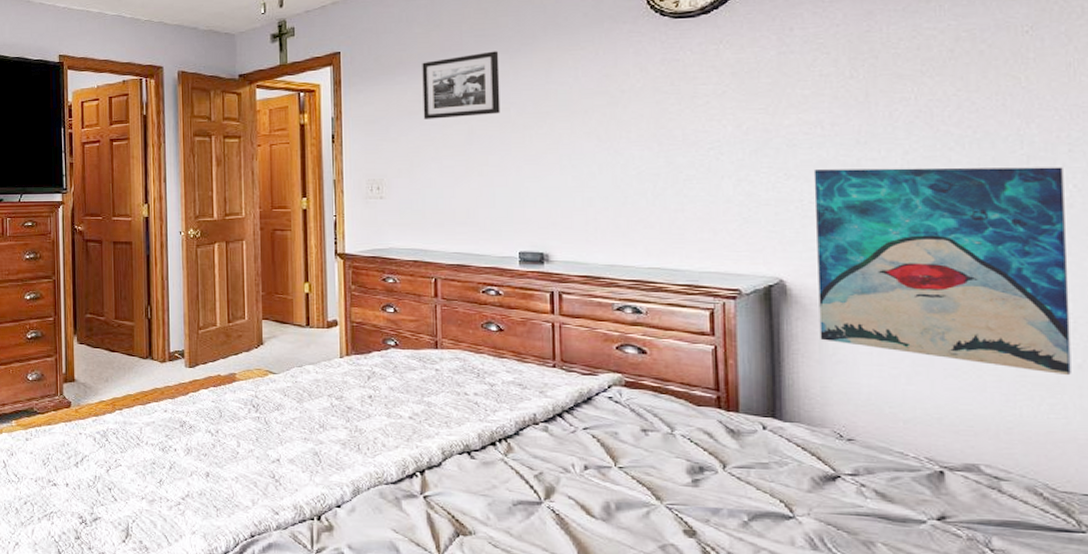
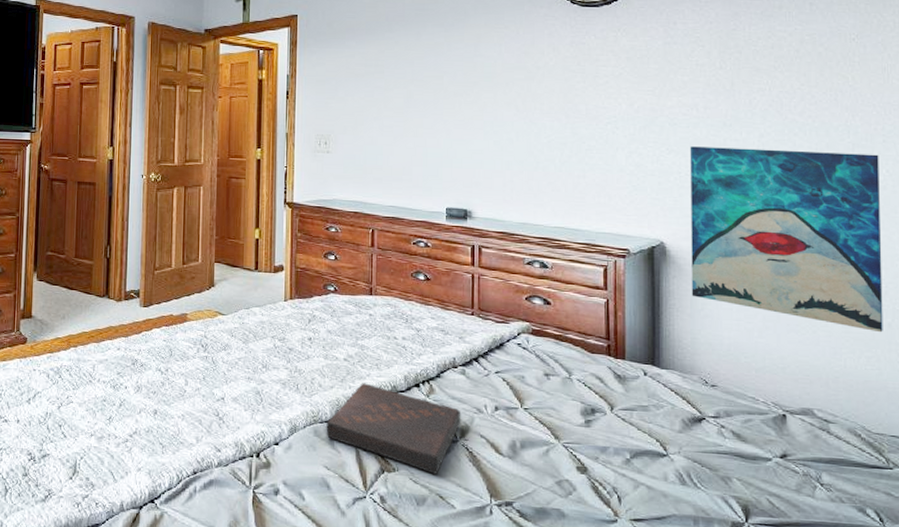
book: none [392,442,545,538] -> present [326,383,461,474]
picture frame: present [422,51,500,119] -> none [368,24,436,82]

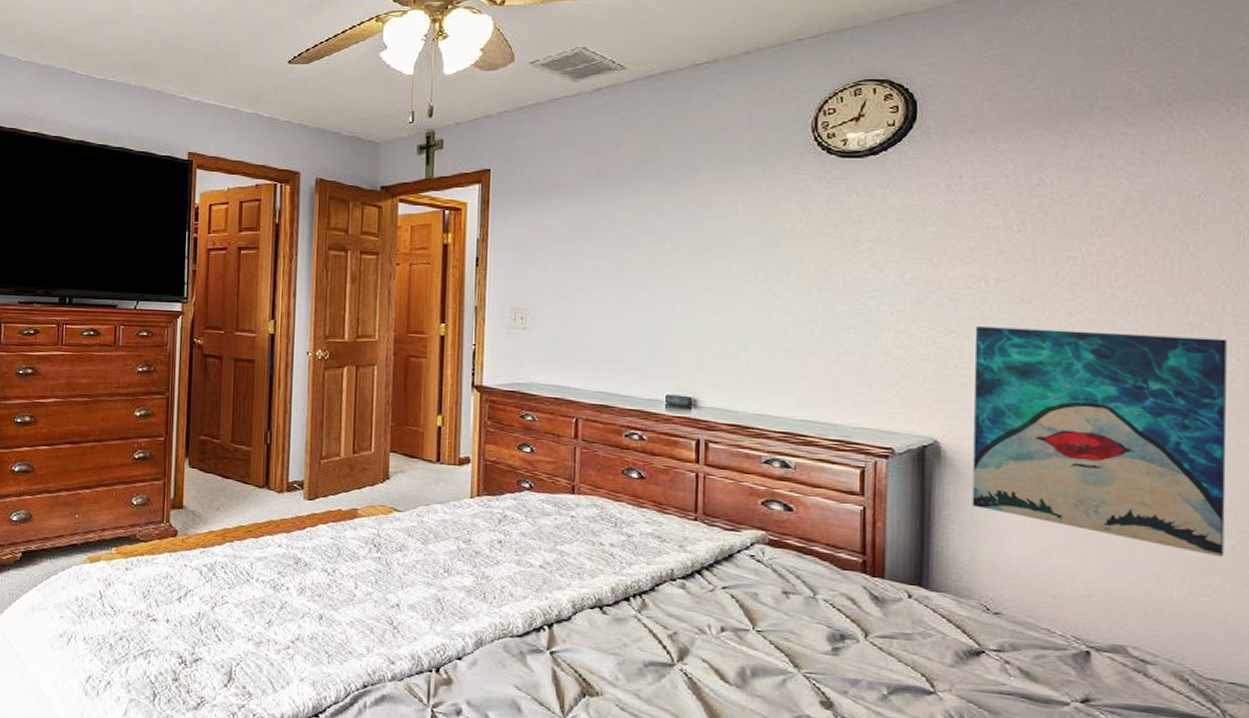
book: present [326,383,461,474] -> none [517,593,680,702]

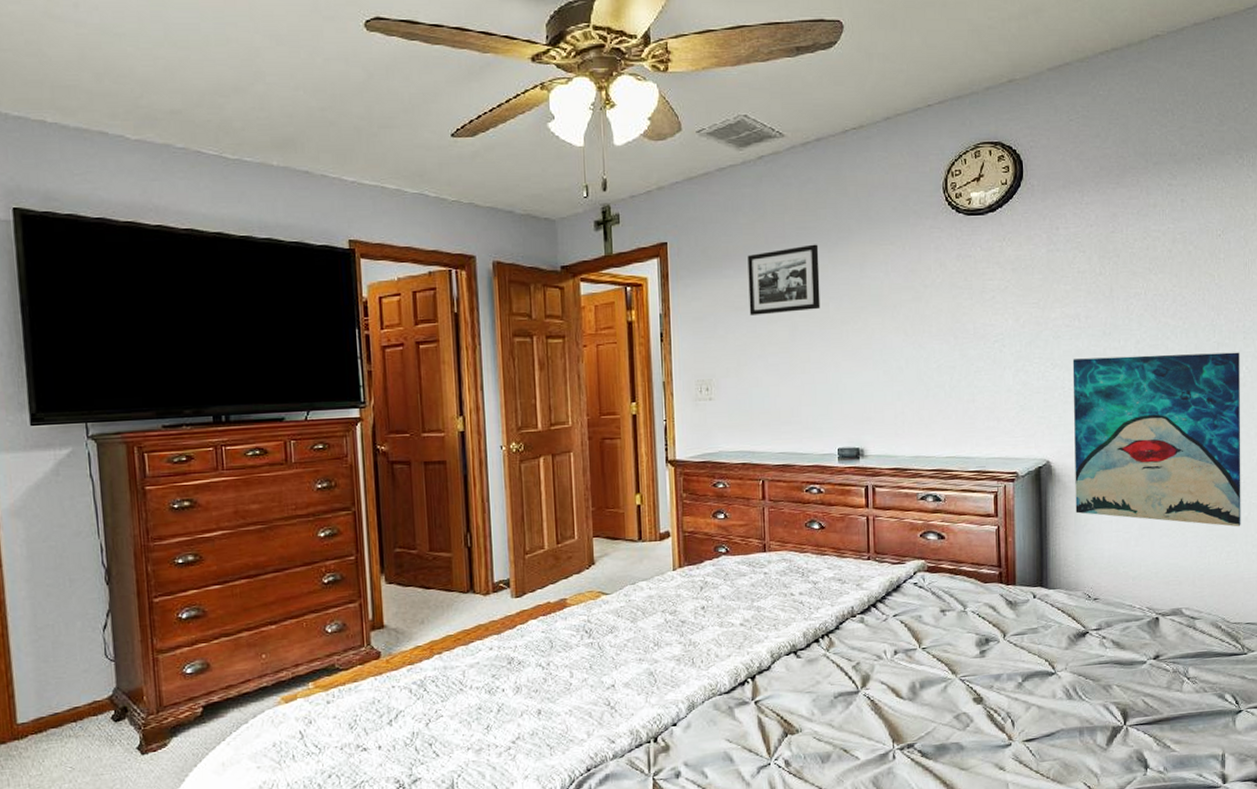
picture frame: none [574,179,657,248] -> present [747,244,820,315]

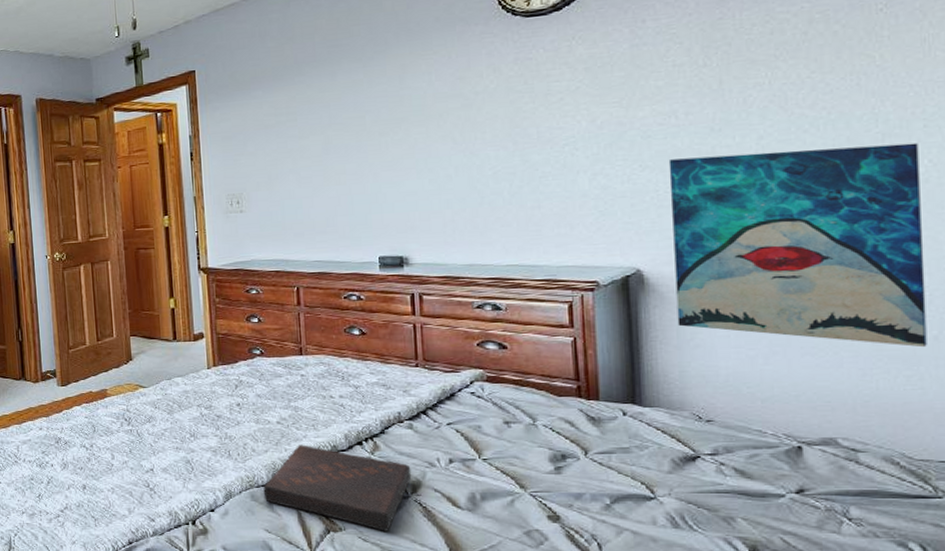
book: none [725,646,862,729] -> present [263,444,412,531]
picture frame: present [747,244,820,315] -> none [276,60,356,132]

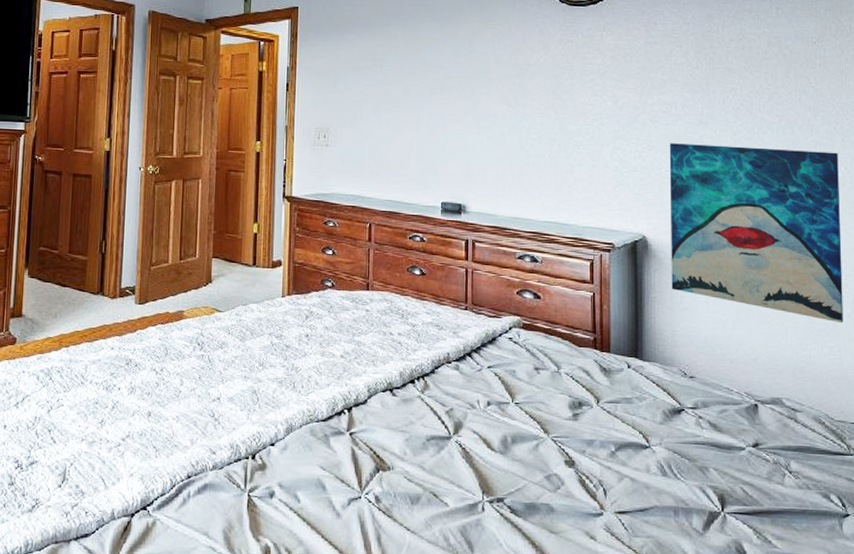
book: present [263,444,412,531] -> none [322,380,455,472]

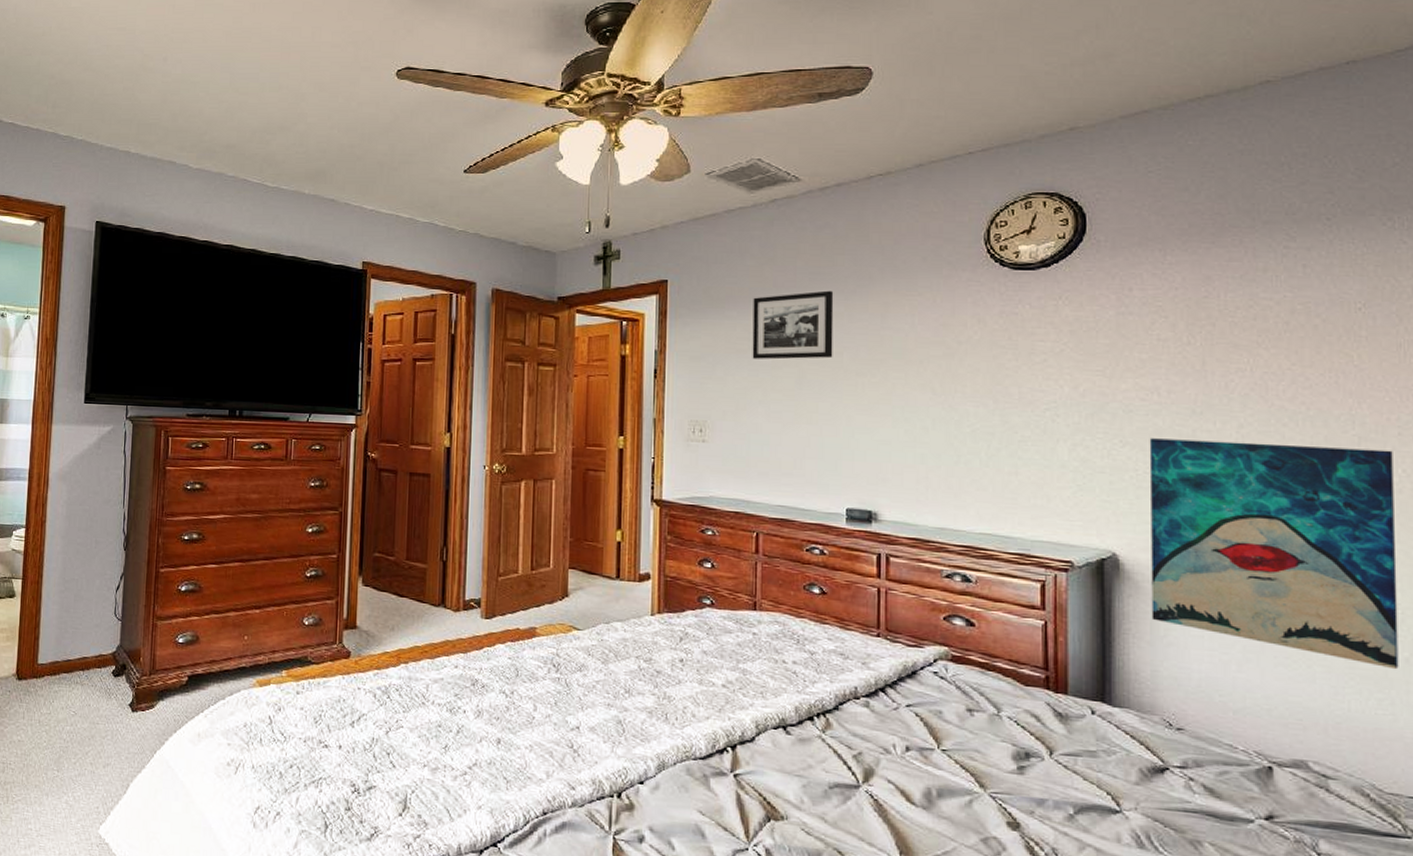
picture frame: none [367,19,432,76] -> present [752,290,834,360]

